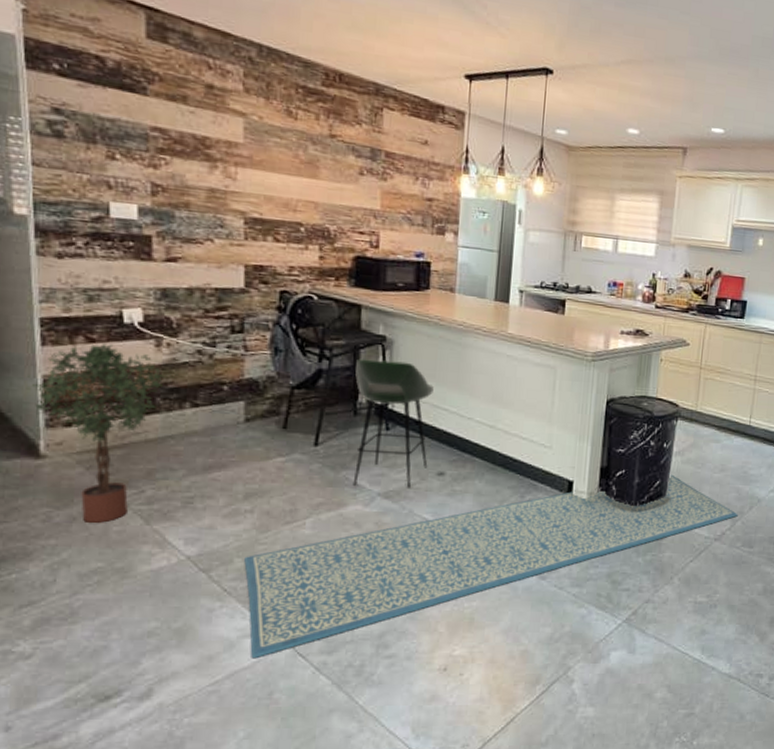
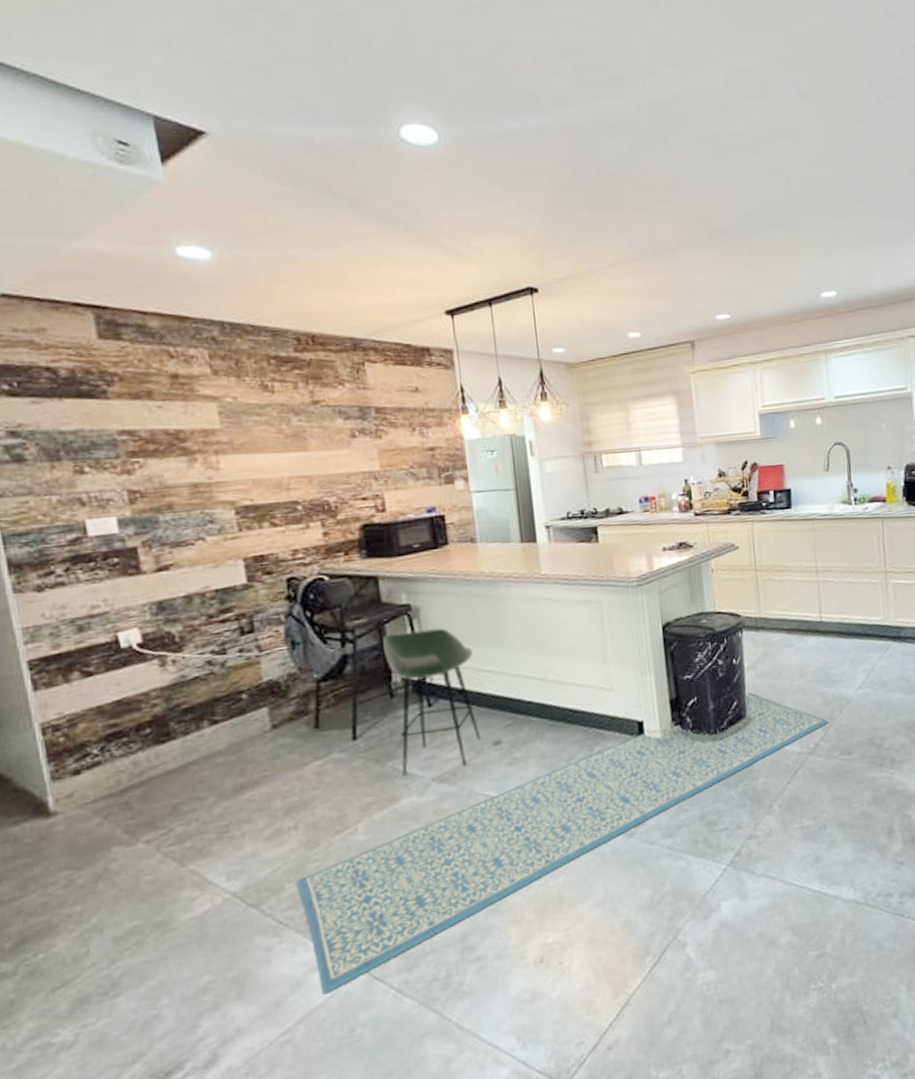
potted tree: present [32,344,165,524] -> none [30,674,175,878]

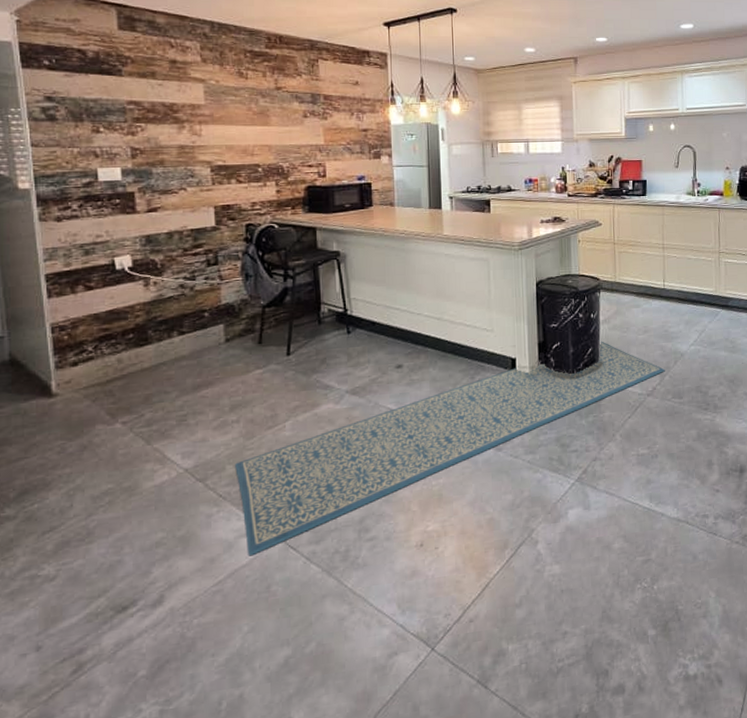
bar stool: present [383,628,481,776] -> none [316,272,387,387]

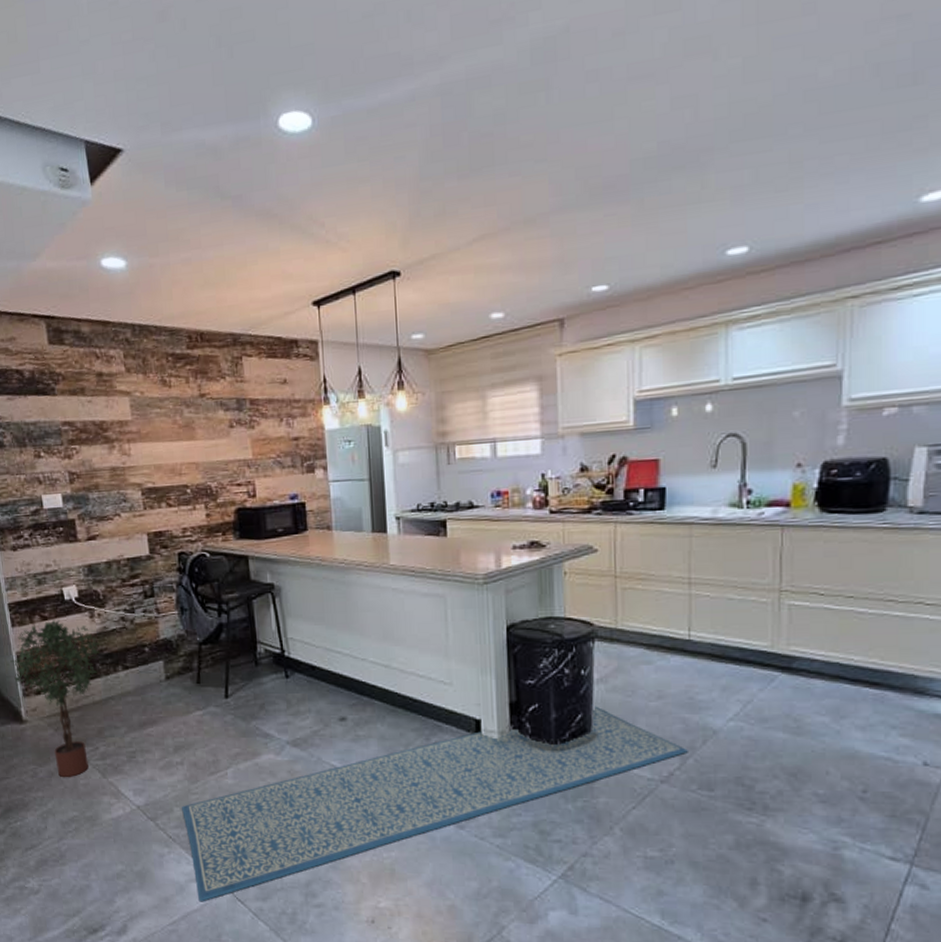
potted tree: none [42,289,154,450] -> present [10,620,100,778]

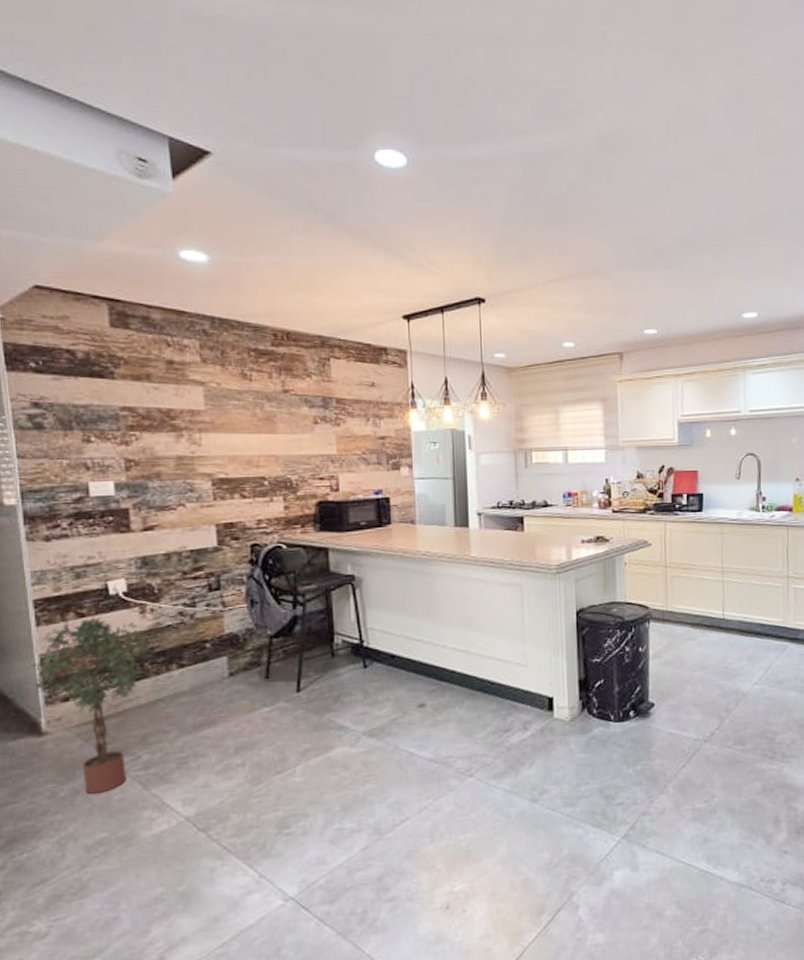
rug: present [182,704,688,902] -> none [240,677,725,916]

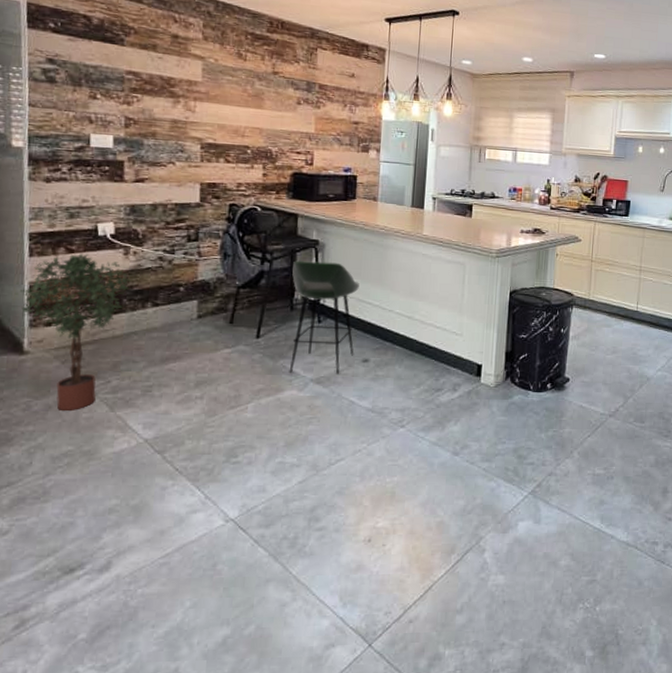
bar stool: none [329,598,408,728] -> present [289,261,359,374]

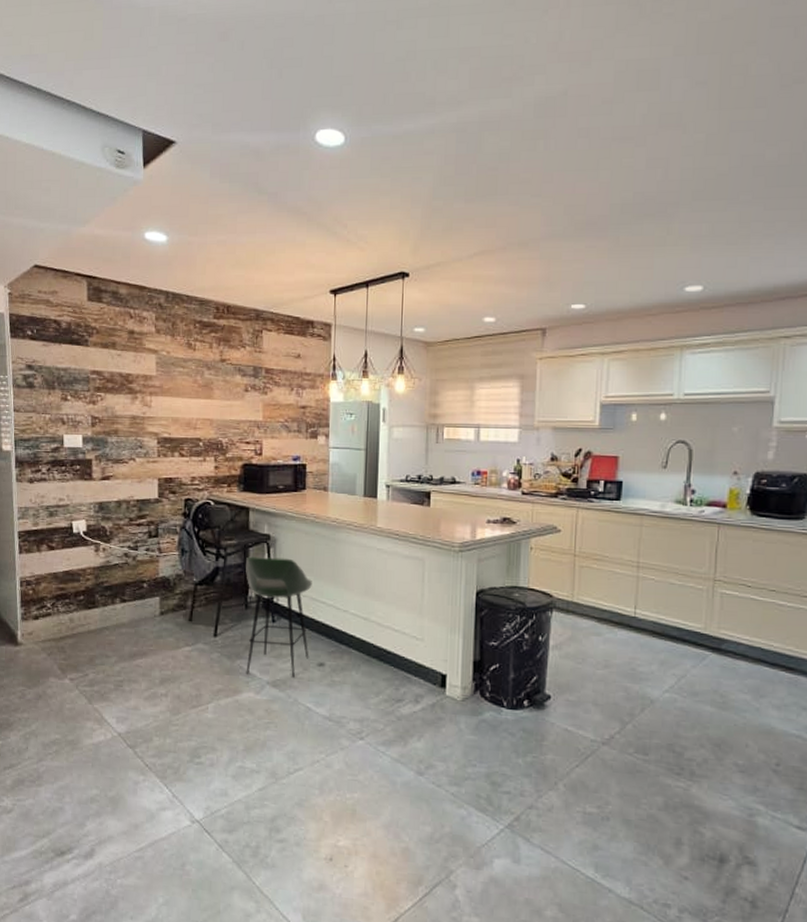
potted tree: present [20,254,131,412] -> none [13,550,101,702]

